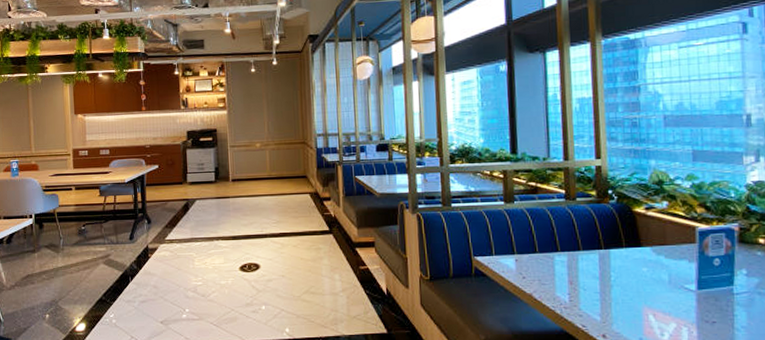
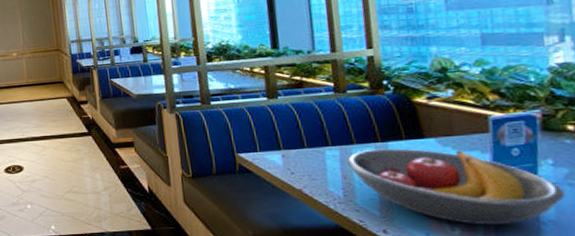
fruit bowl: none [573,256,755,330] -> present [347,148,565,225]

